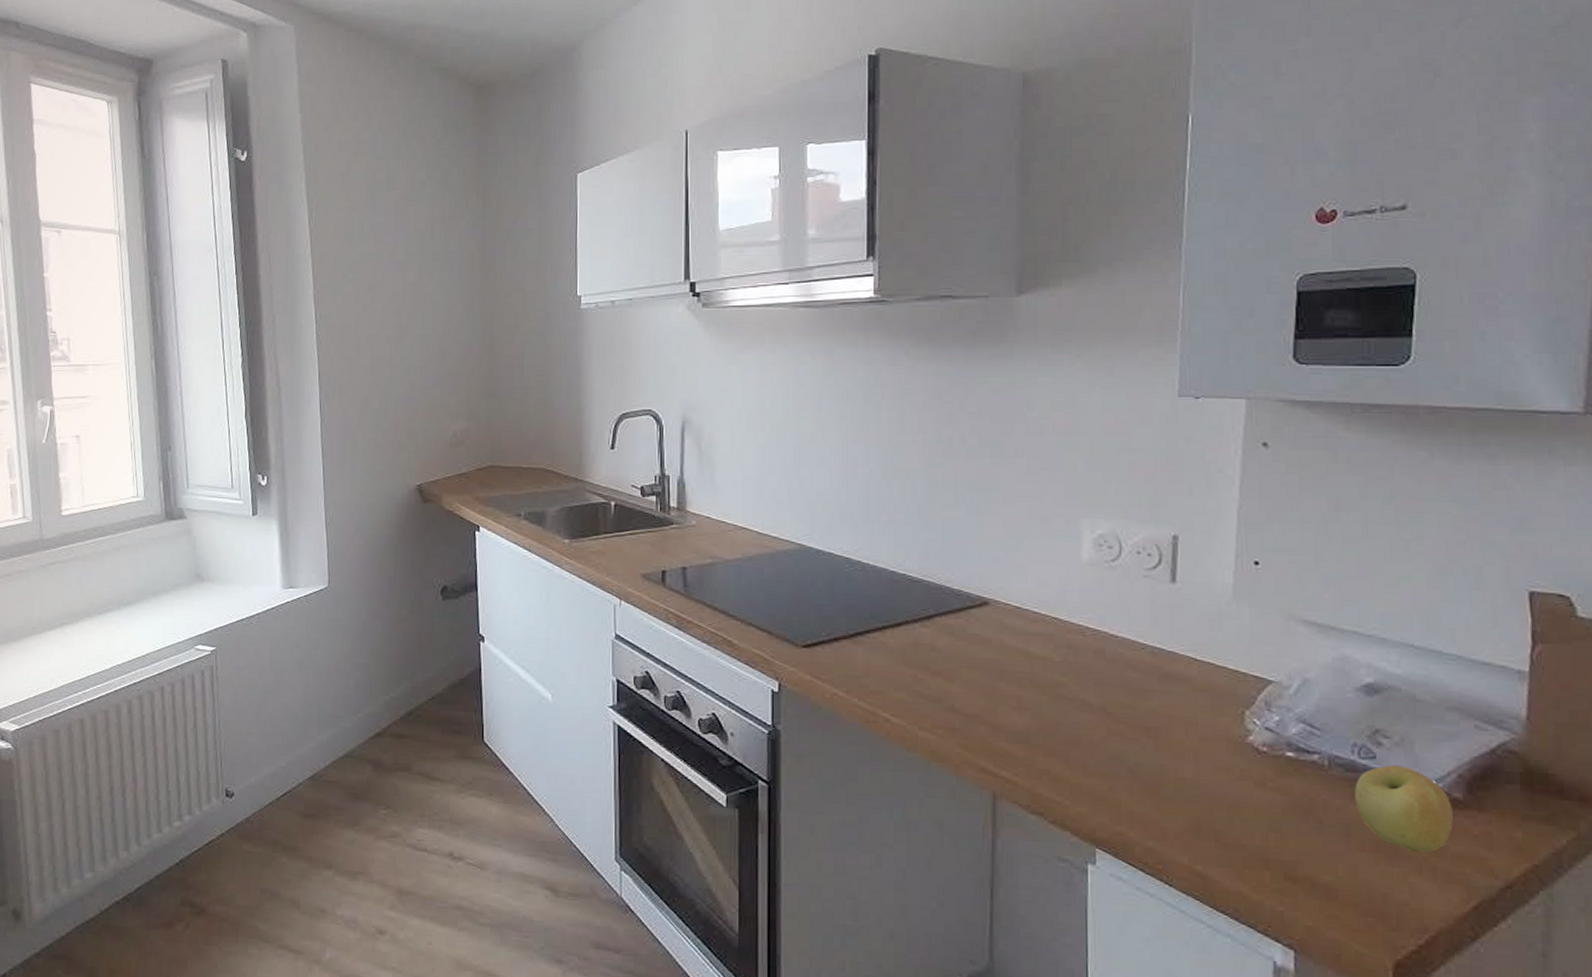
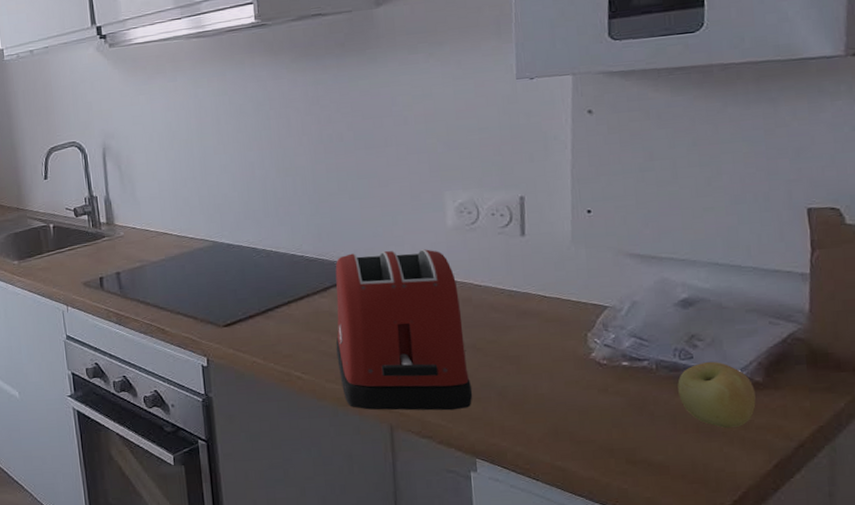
toaster: none [935,578,1098,785] -> present [335,249,473,411]

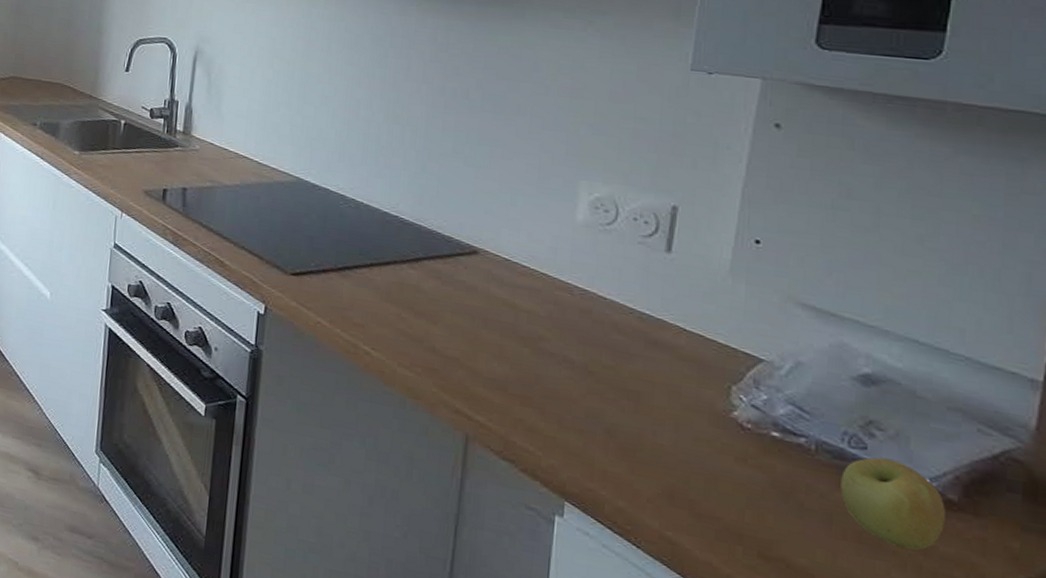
toaster: present [335,249,473,411] -> none [416,226,577,439]

